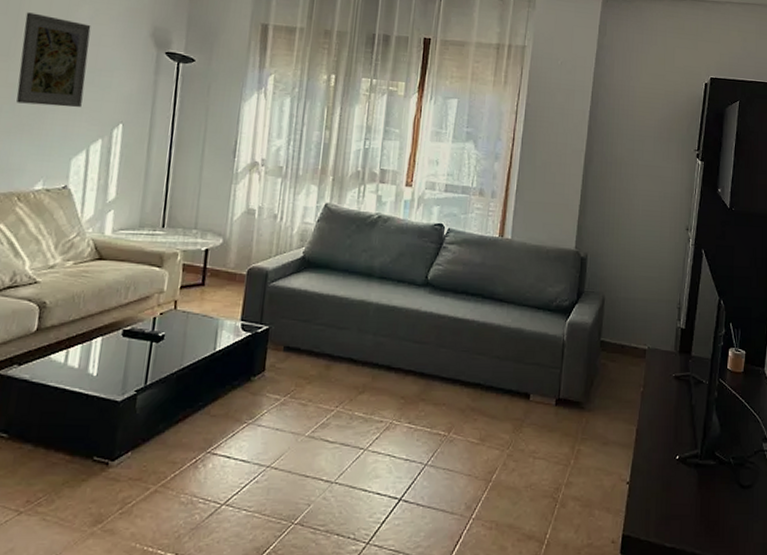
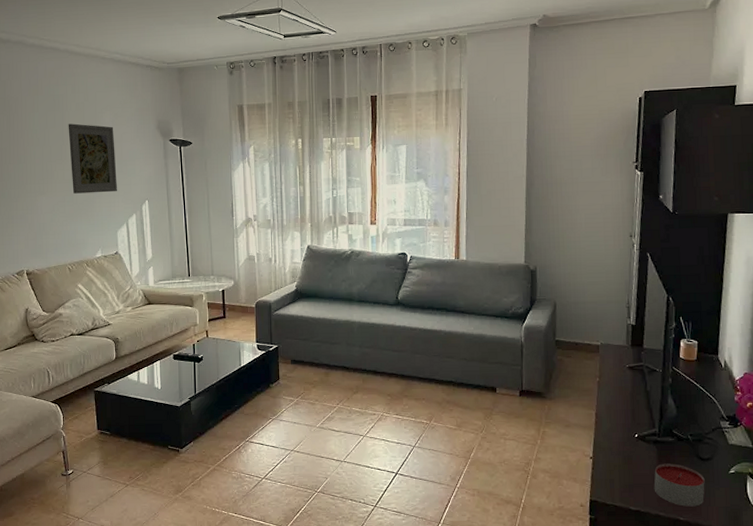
candle: none [691,491,744,543] -> present [654,463,705,507]

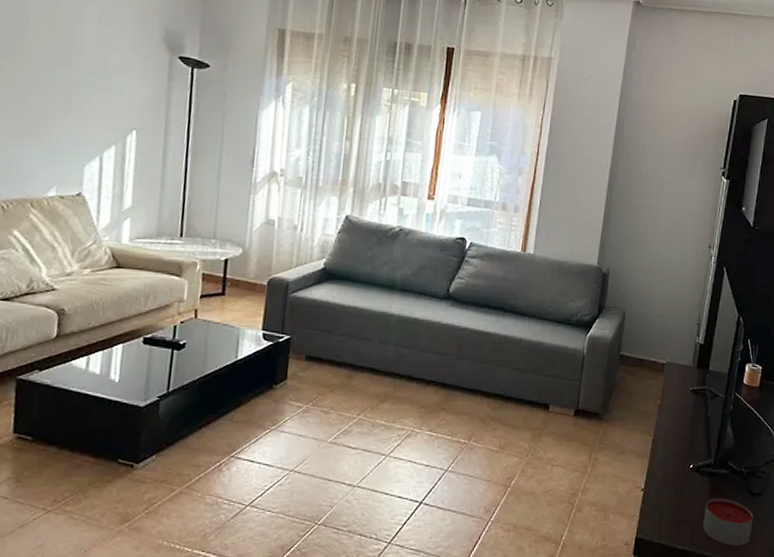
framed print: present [68,123,117,194] -> none [24,11,100,113]

